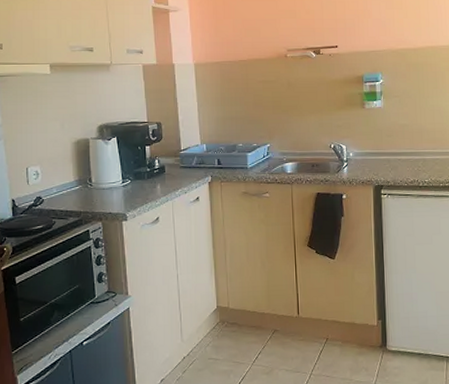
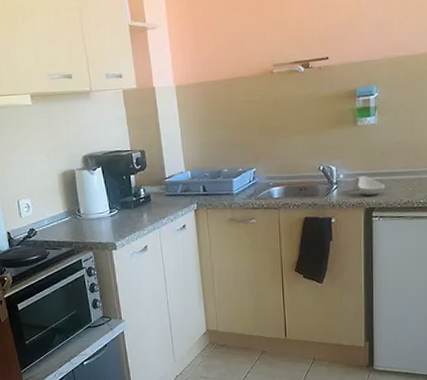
spoon rest: none [361,155,392,173] -> present [352,176,385,195]

